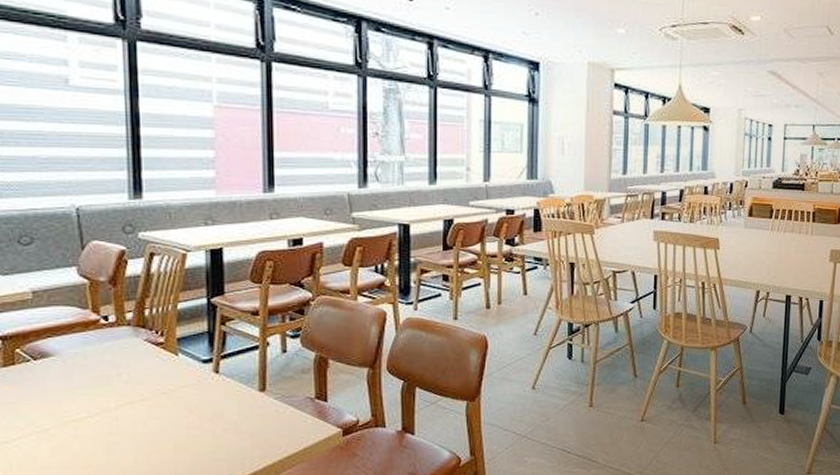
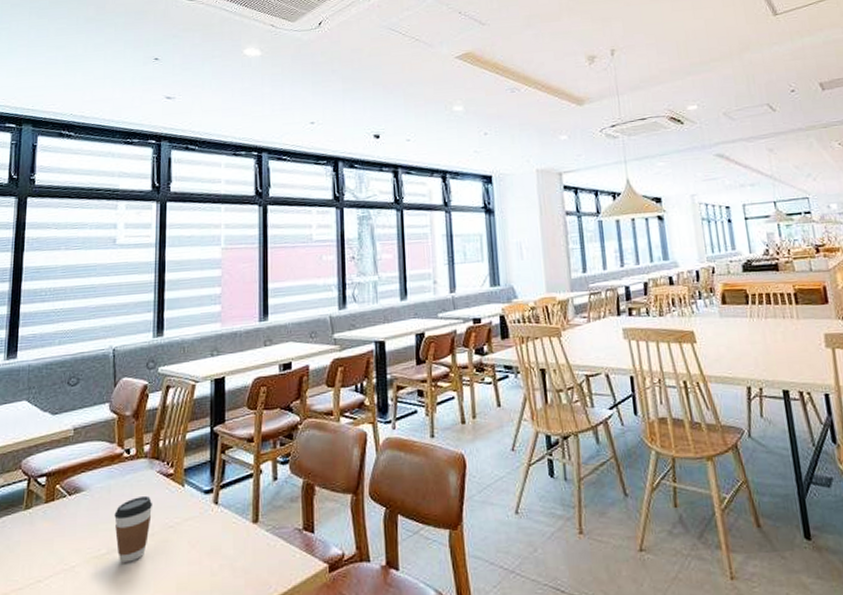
coffee cup: none [94,362,141,426] -> present [114,495,152,563]

